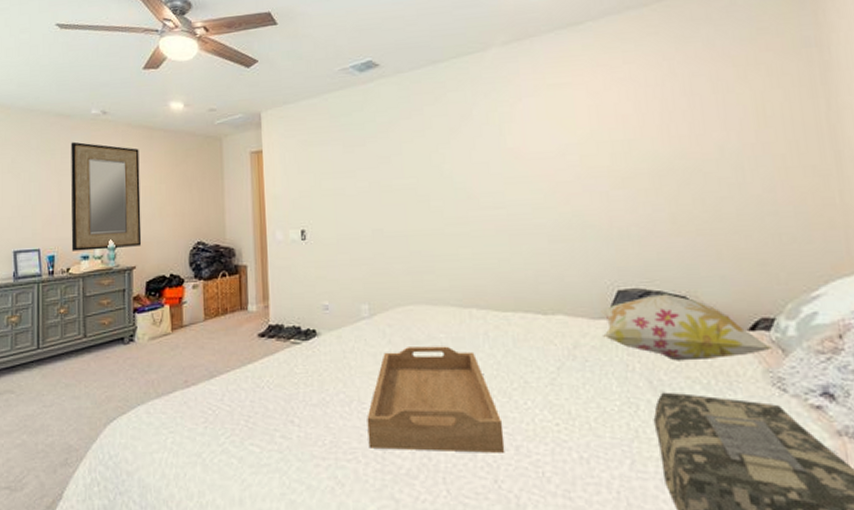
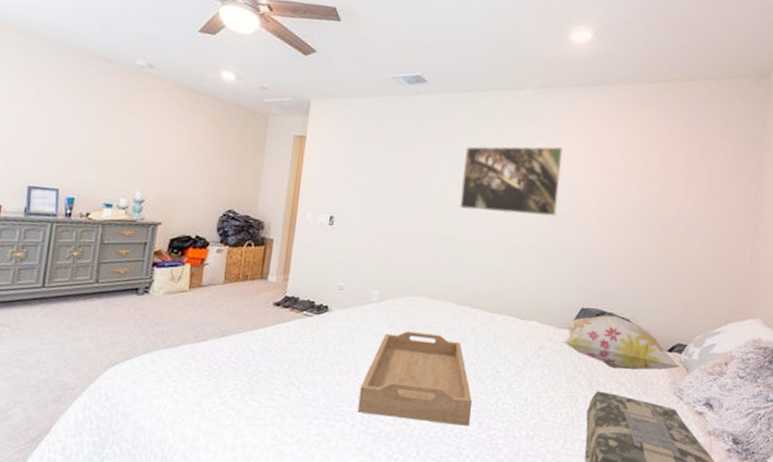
home mirror: present [71,141,142,251] -> none [94,88,182,204]
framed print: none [436,103,561,197] -> present [460,146,563,217]

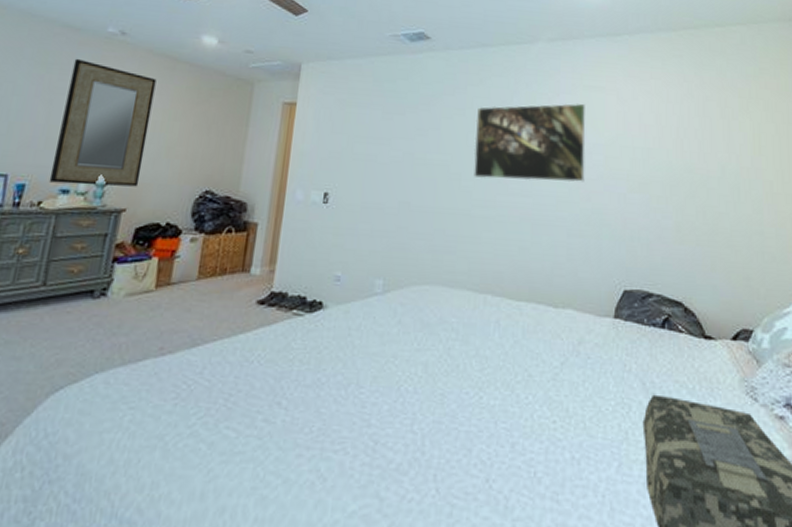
home mirror: none [94,88,182,204] -> present [48,58,157,187]
serving tray: present [357,331,472,426] -> none [360,329,502,450]
decorative pillow: present [563,315,680,370] -> none [607,297,749,366]

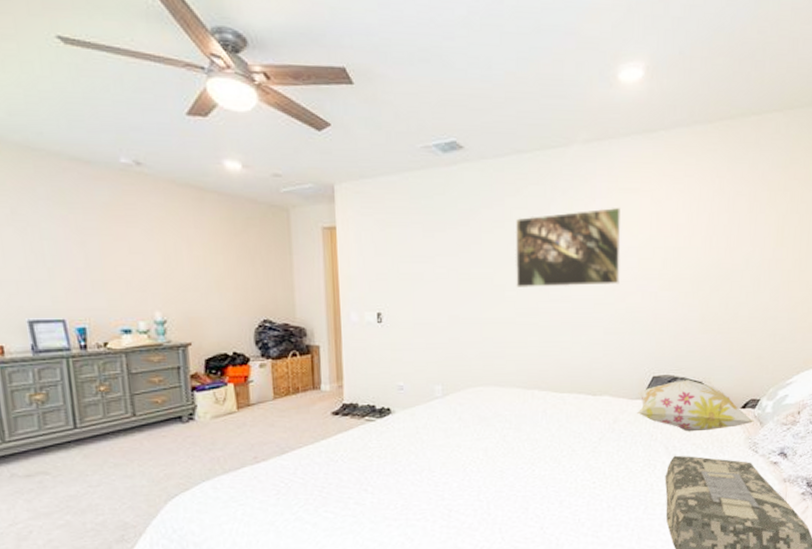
home mirror: present [48,58,157,187] -> none [94,195,197,324]
decorative pillow: none [607,297,749,366] -> present [637,379,754,432]

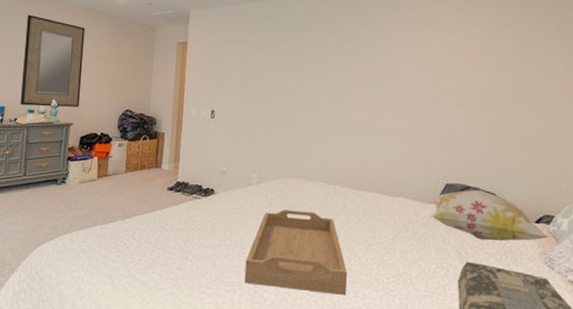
home mirror: none [94,195,197,324] -> present [20,14,85,107]
serving tray: none [436,422,552,509] -> present [244,209,348,295]
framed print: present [515,207,621,289] -> none [325,35,418,100]

